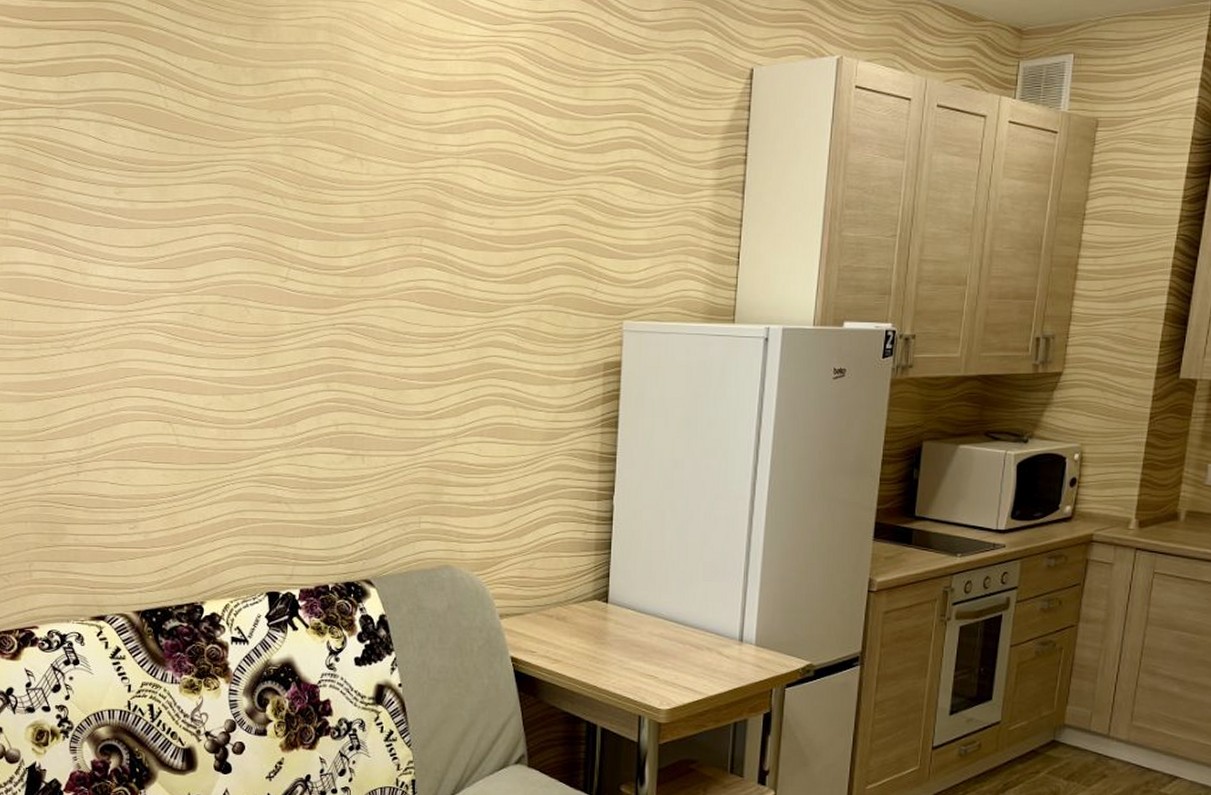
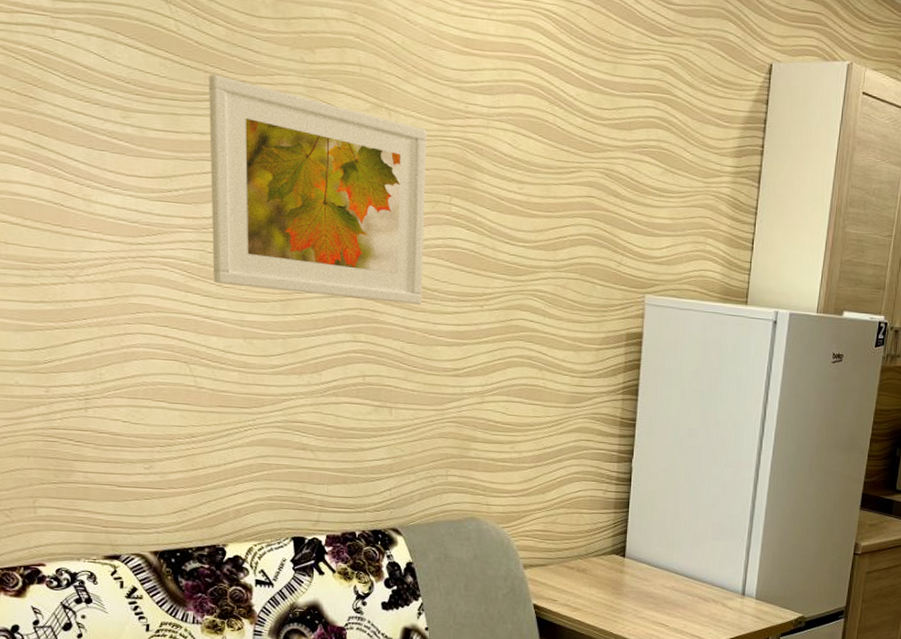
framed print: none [193,143,397,349] -> present [208,74,426,305]

